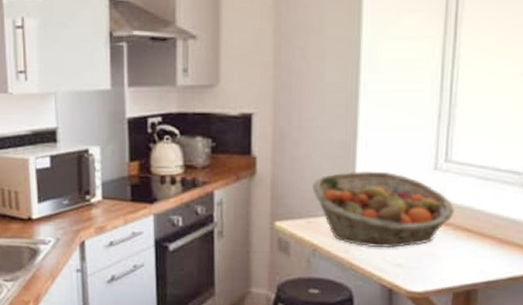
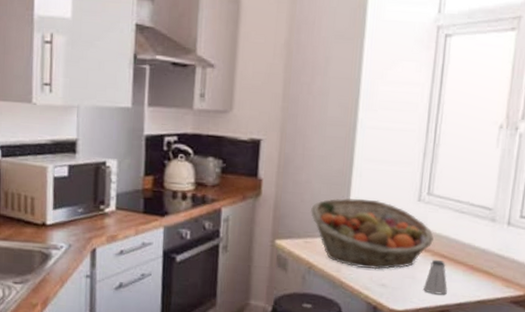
saltshaker: none [445,233,473,273] -> present [423,259,448,295]

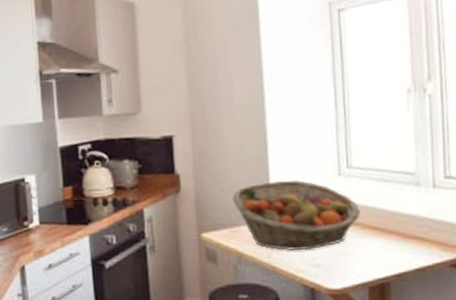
saltshaker: present [423,259,448,295] -> none [358,232,383,268]

